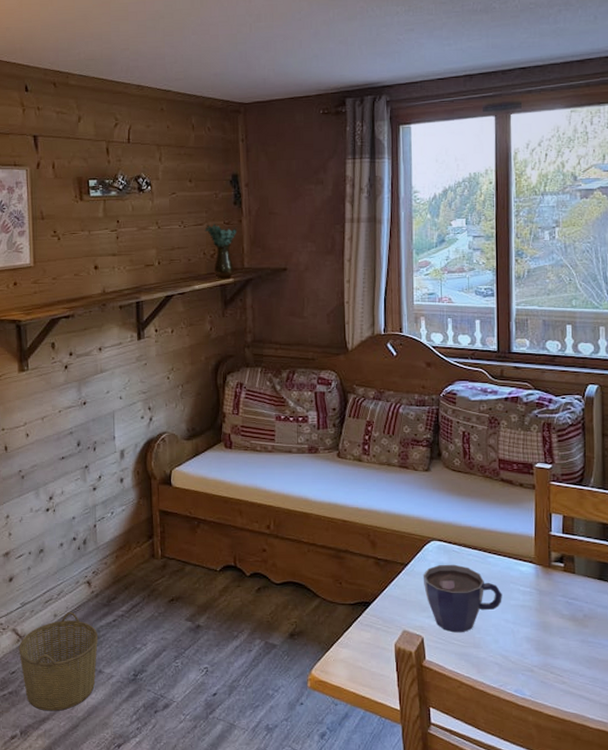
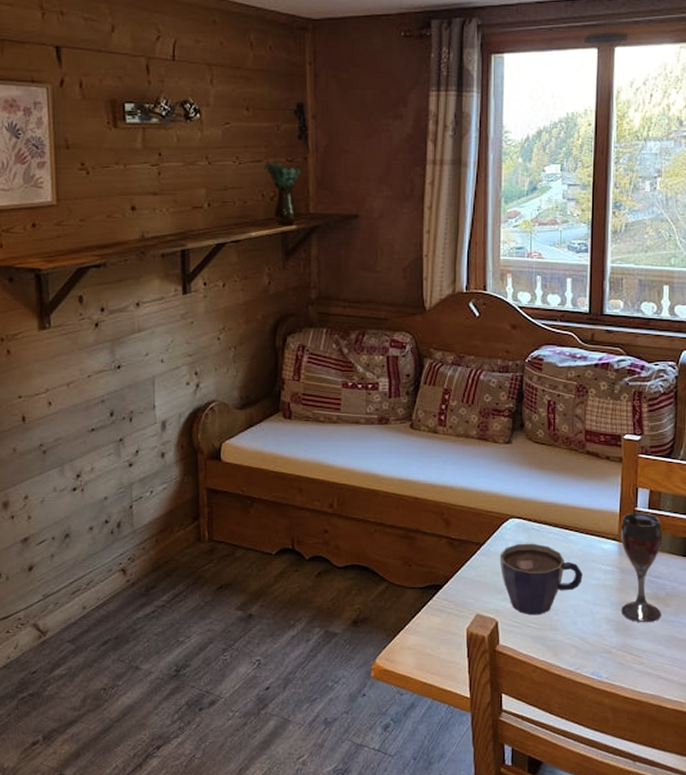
basket: present [18,612,99,712] -> none [40,603,135,714]
cup: none [536,536,580,643] -> present [620,512,663,623]

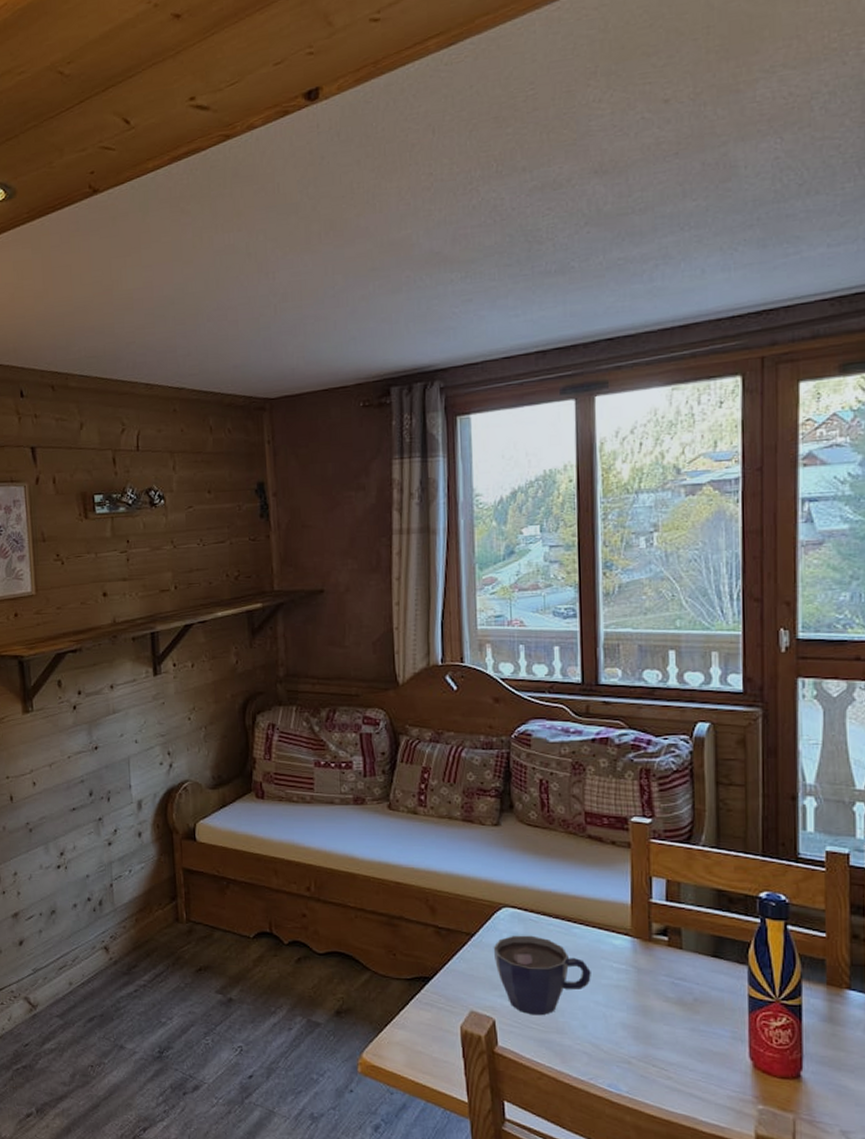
vase: present [263,159,302,227] -> none [227,539,265,606]
cup: present [620,512,663,623] -> none [633,904,689,1032]

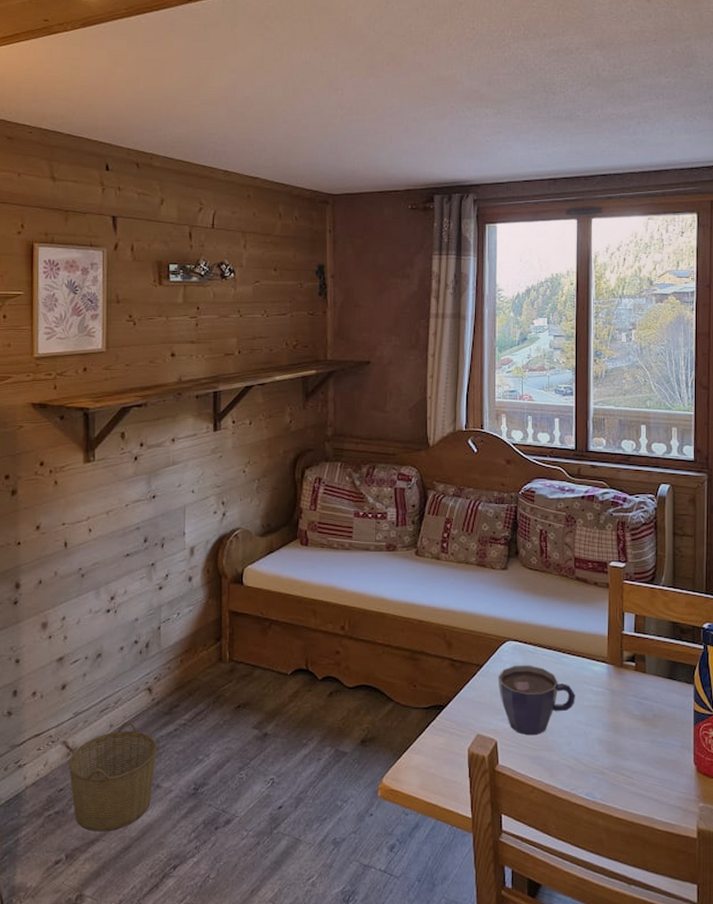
basket: none [31,980,119,1089] -> present [68,721,158,832]

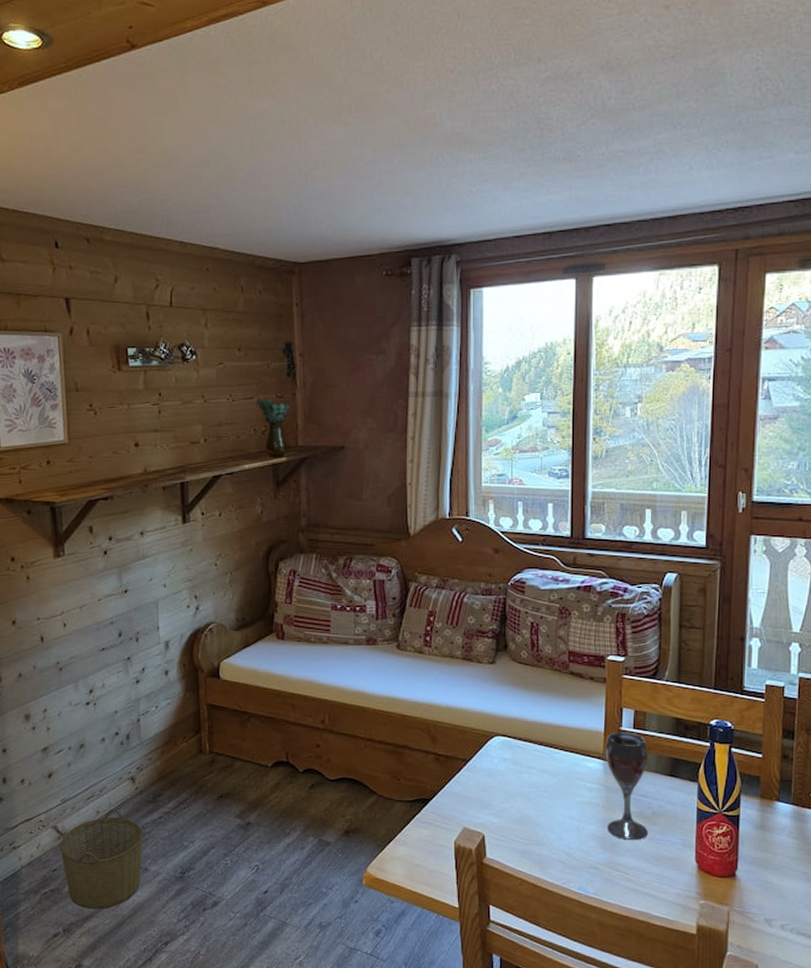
vase: none [288,312,321,372] -> present [255,396,291,459]
cup: present [498,665,575,735] -> none [485,760,568,829]
cup: none [609,635,650,744] -> present [605,732,648,841]

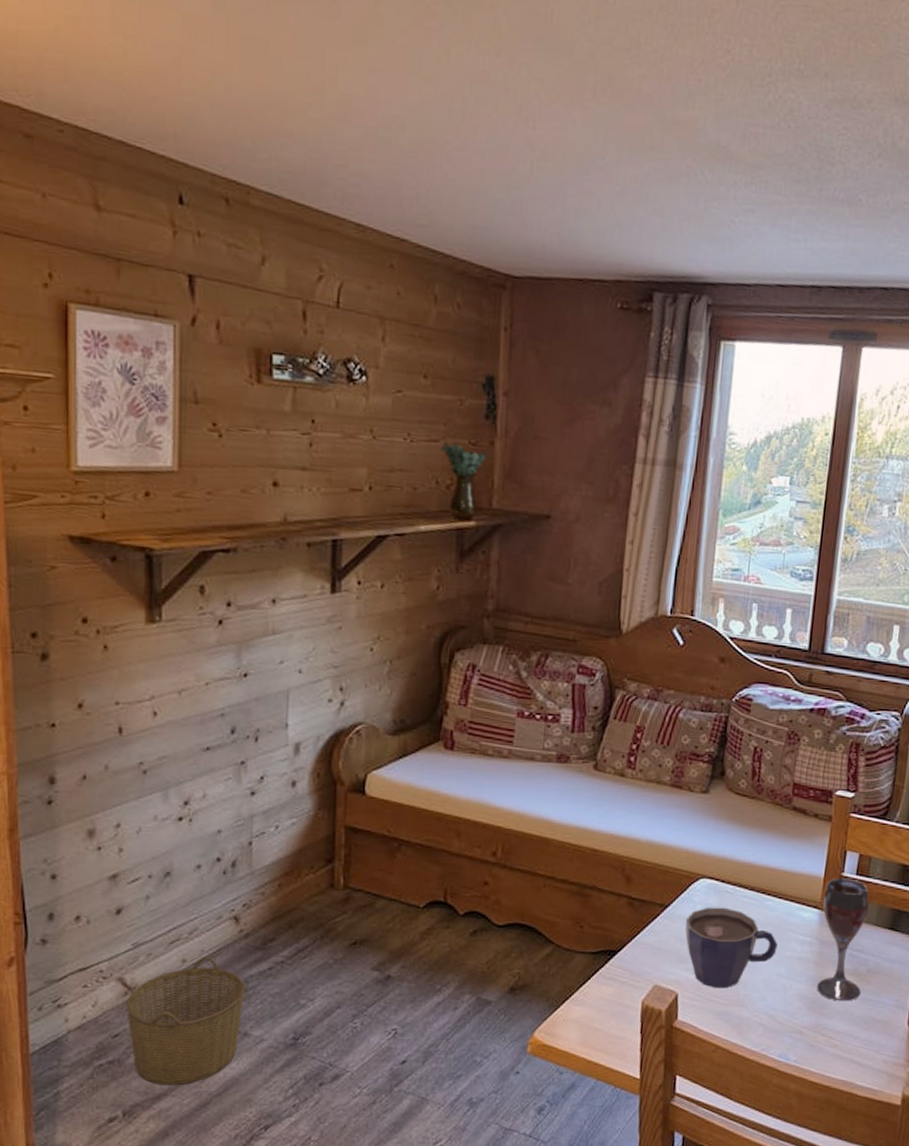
cup: none [485,760,568,829] -> present [685,907,778,988]

